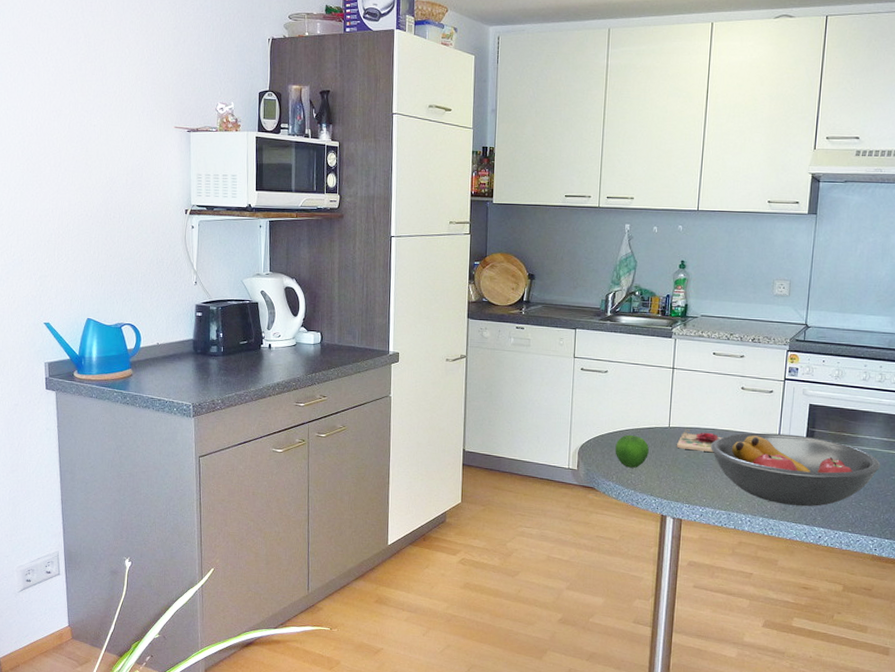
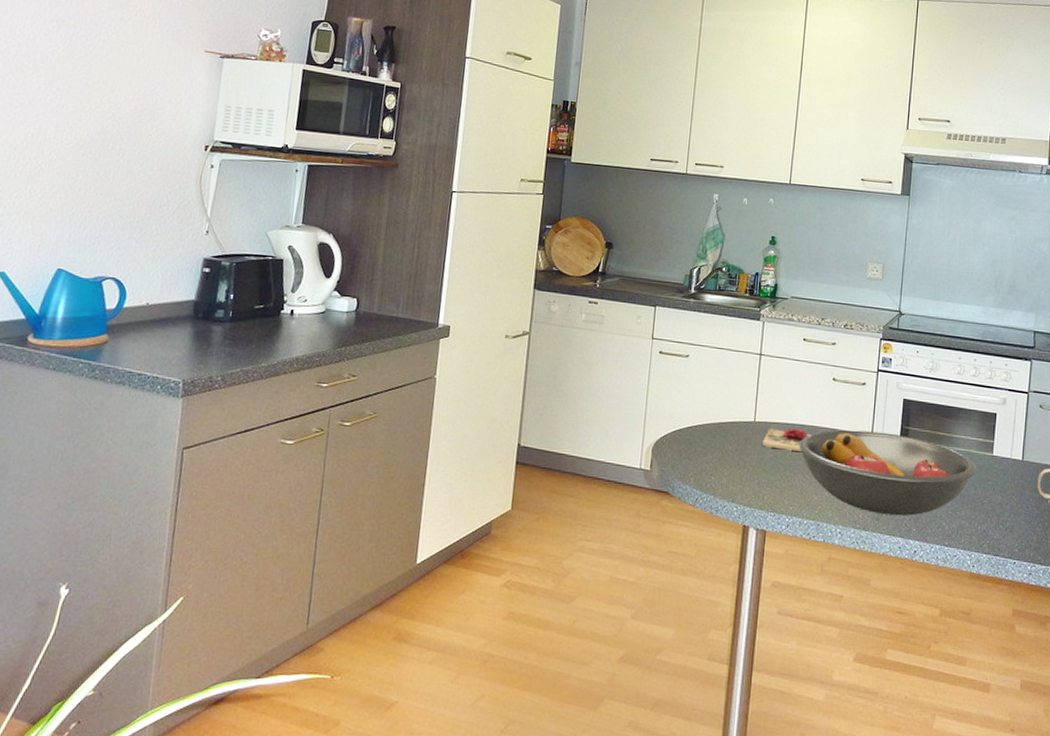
apple: present [615,434,649,468] -> none [693,429,732,469]

